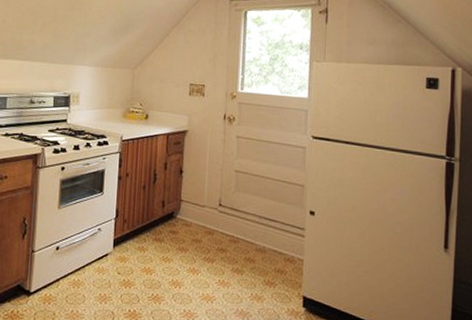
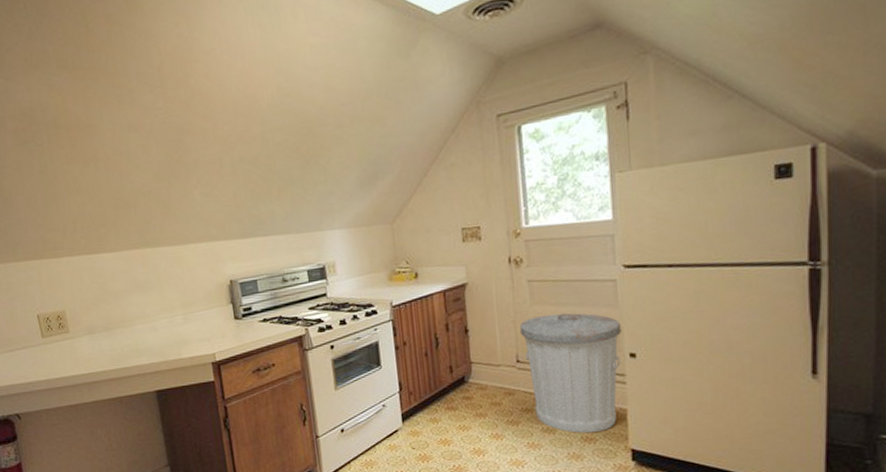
trash can: none [225,168,306,278] -> present [519,312,622,434]

